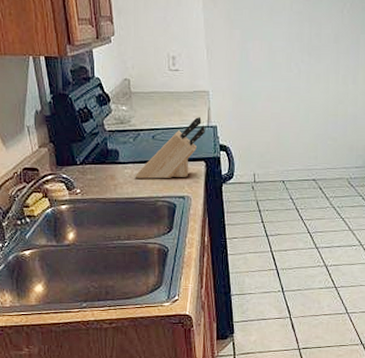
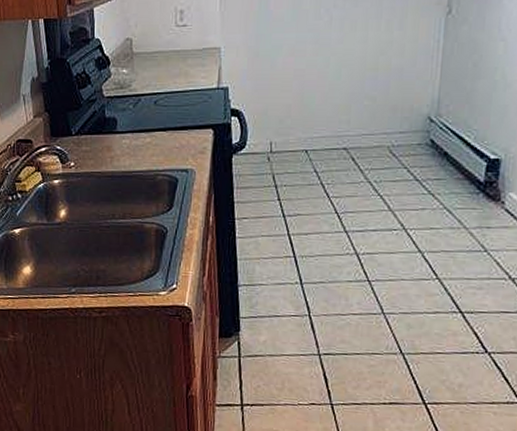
knife block: present [135,116,205,179] -> none [133,77,215,150]

